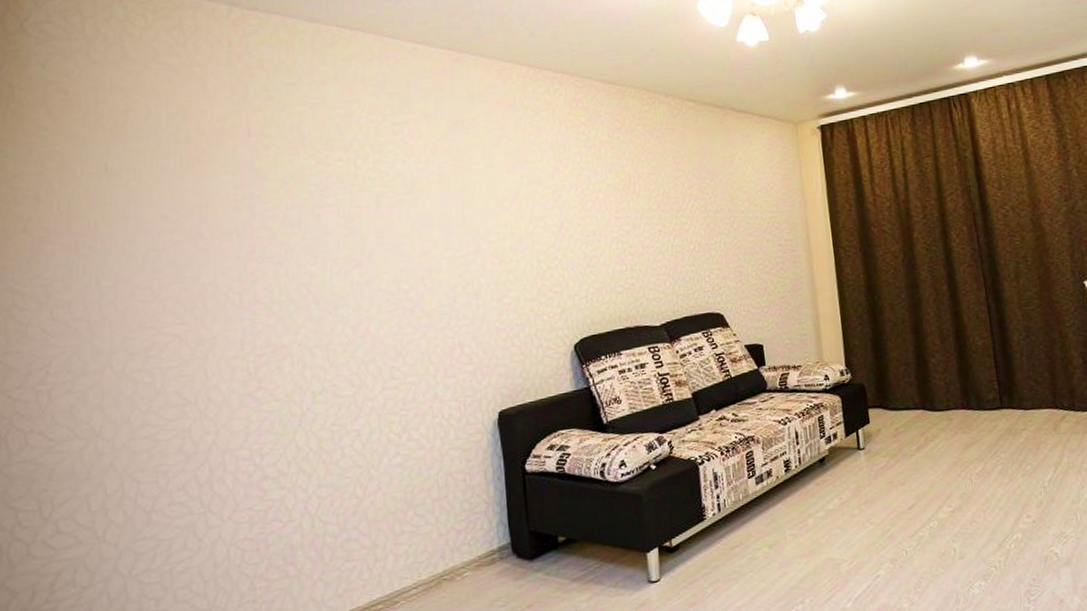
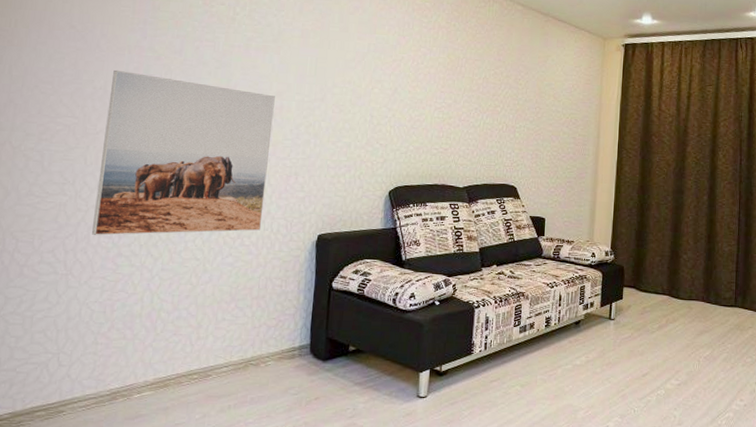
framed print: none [222,256,430,460] -> present [92,70,275,236]

